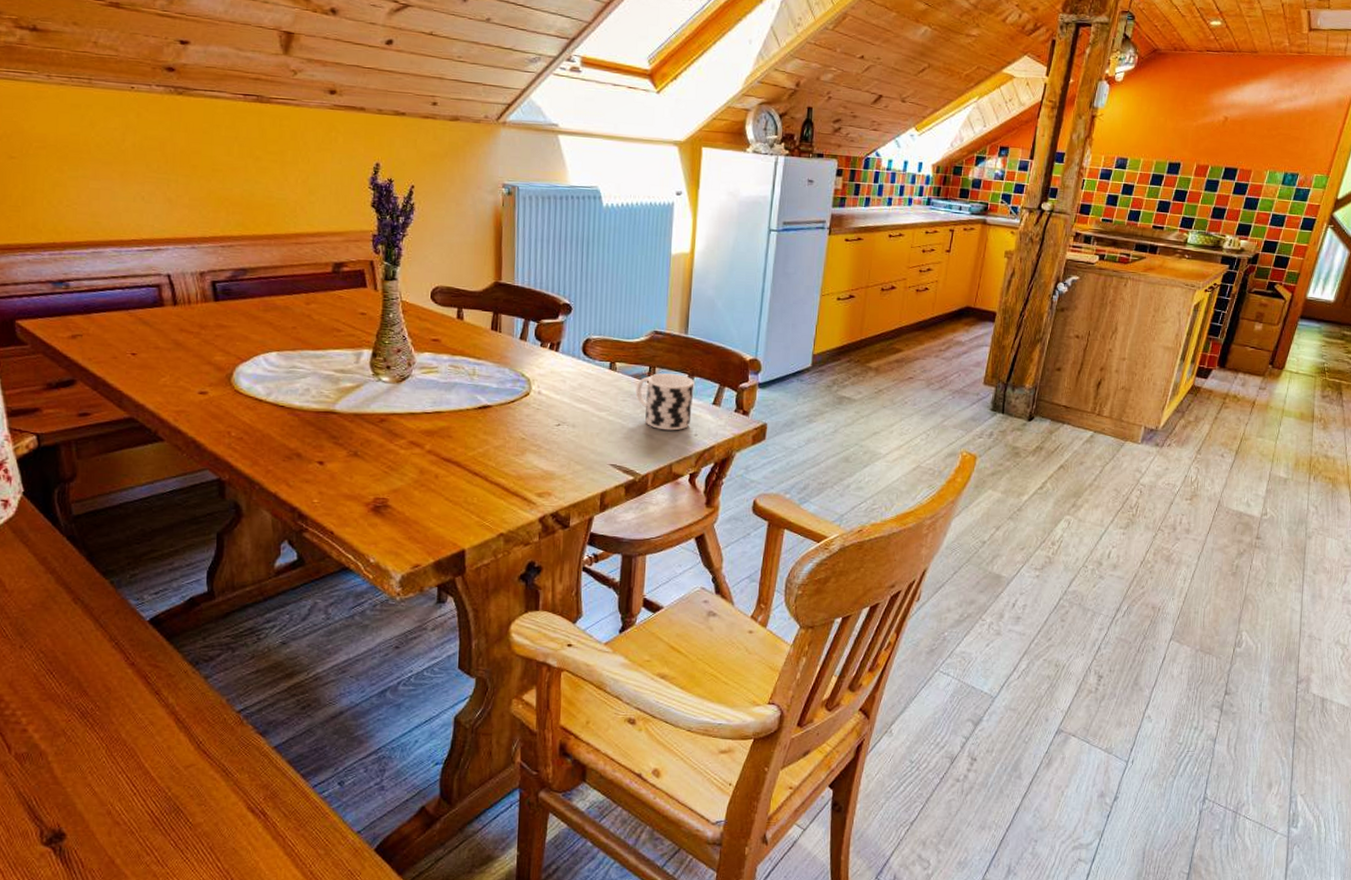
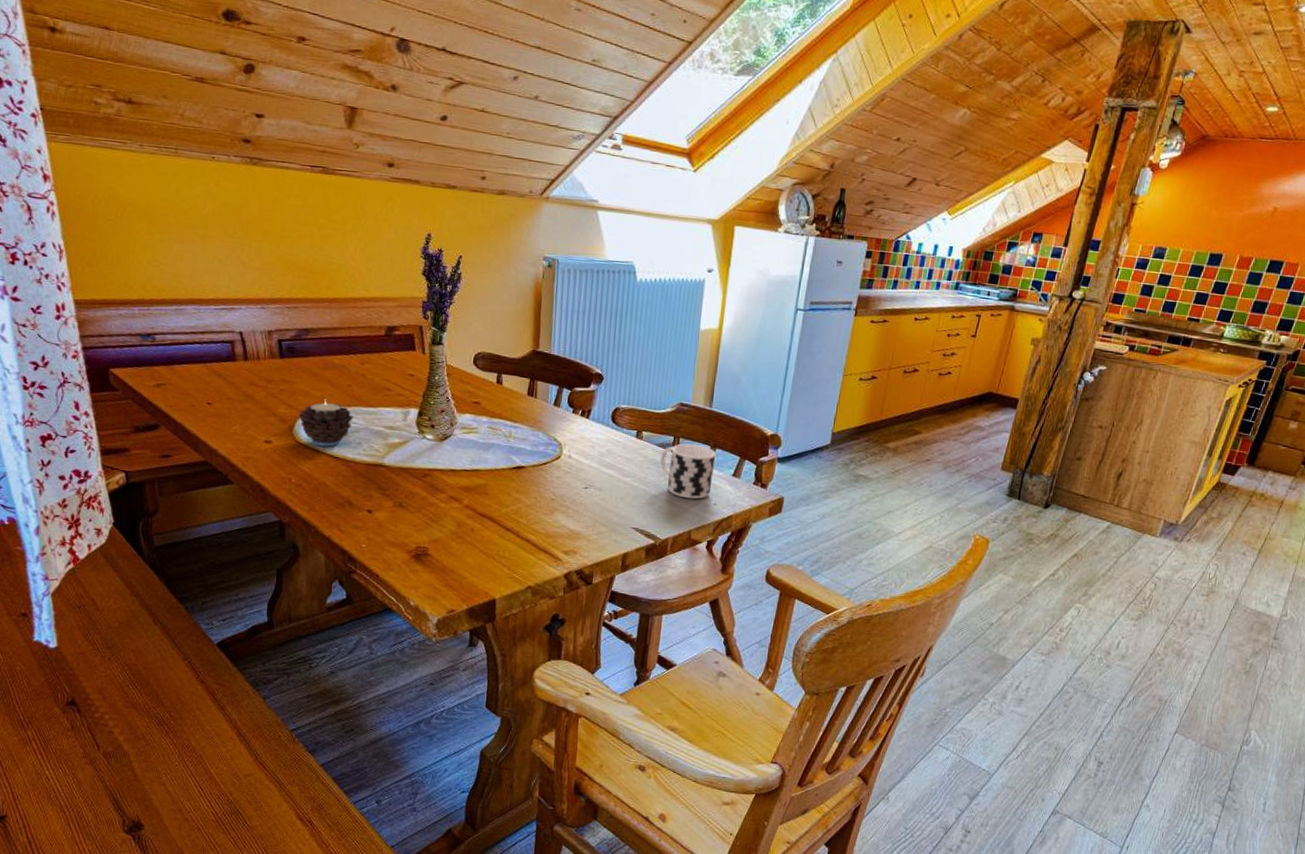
candle: none [237,343,300,395] -> present [298,399,354,447]

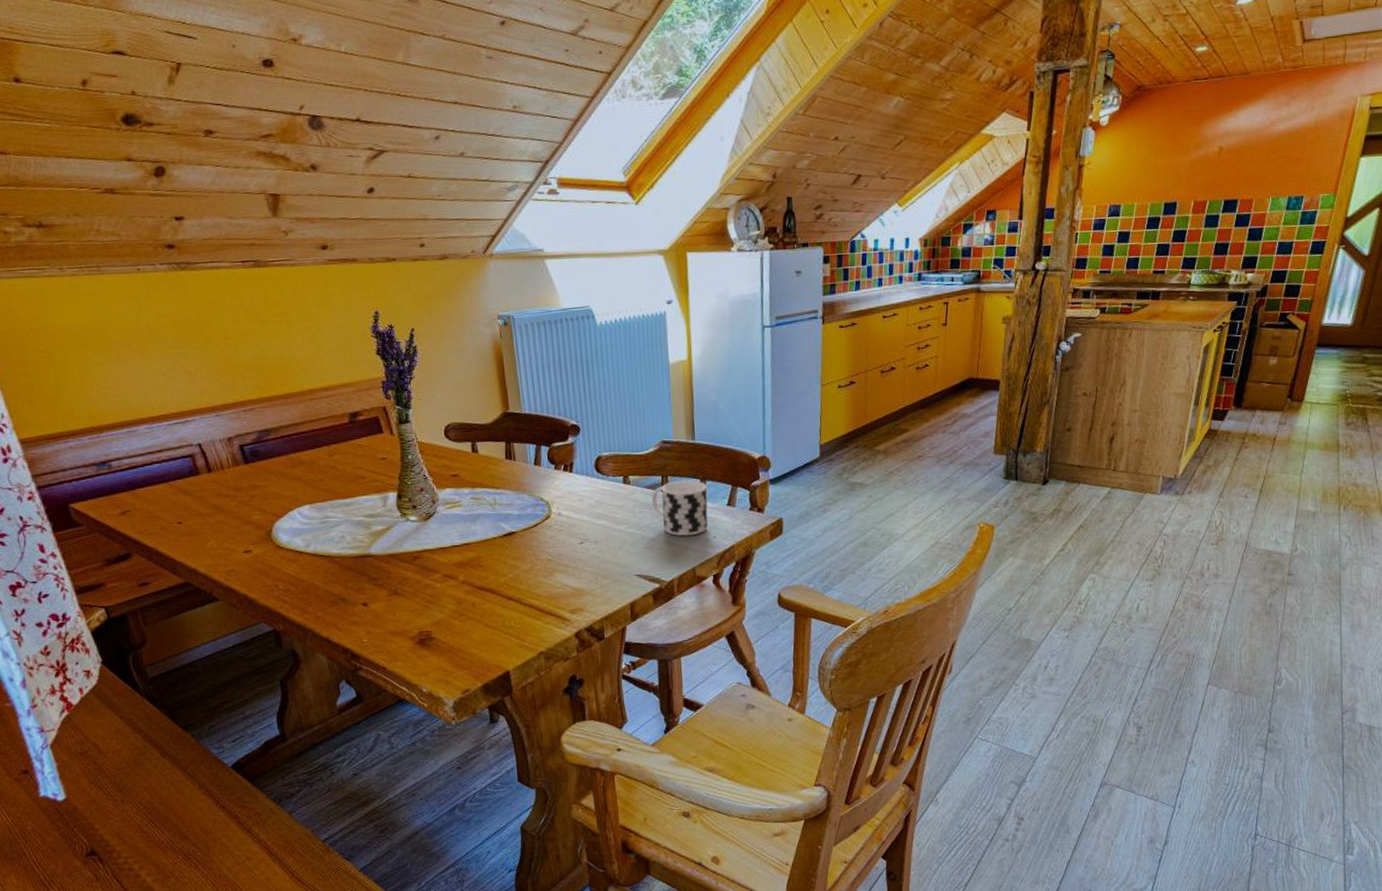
candle: present [298,399,354,447] -> none [274,498,332,547]

